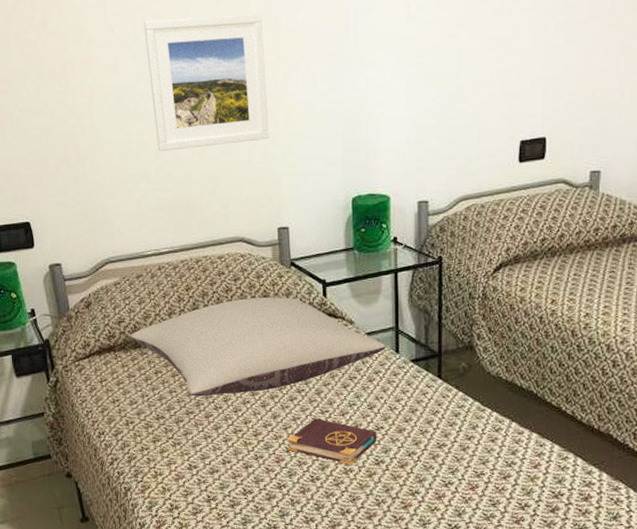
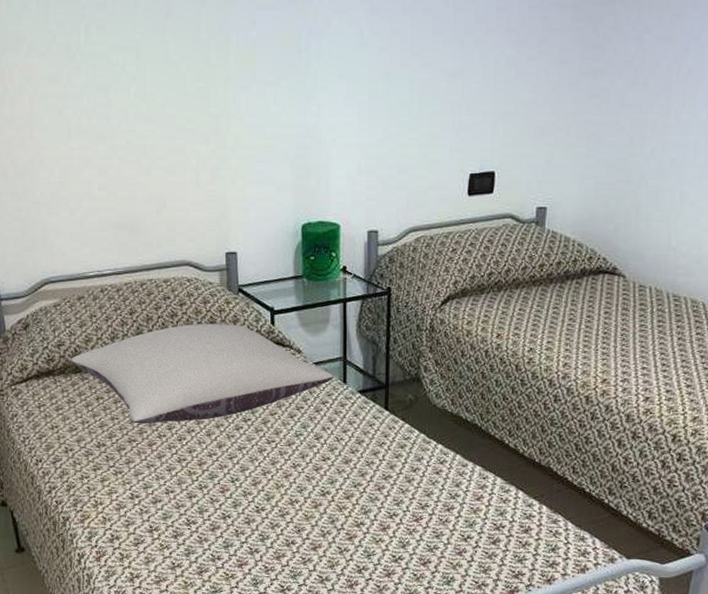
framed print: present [144,13,269,151] -> none [88,29,218,168]
book: present [287,418,377,465] -> none [232,448,323,496]

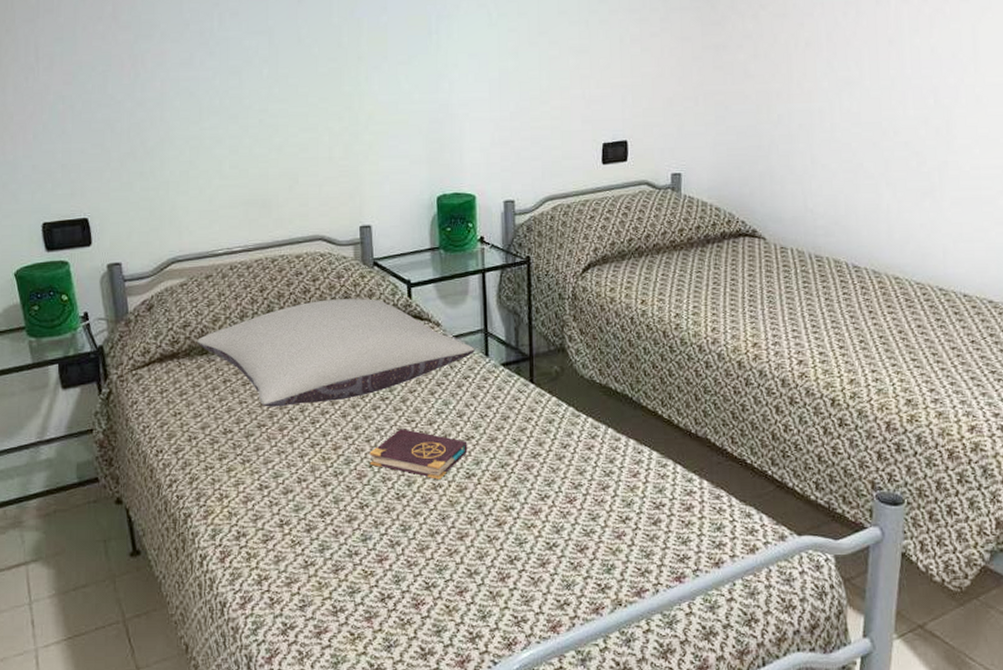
book: none [232,448,323,496] -> present [369,429,468,480]

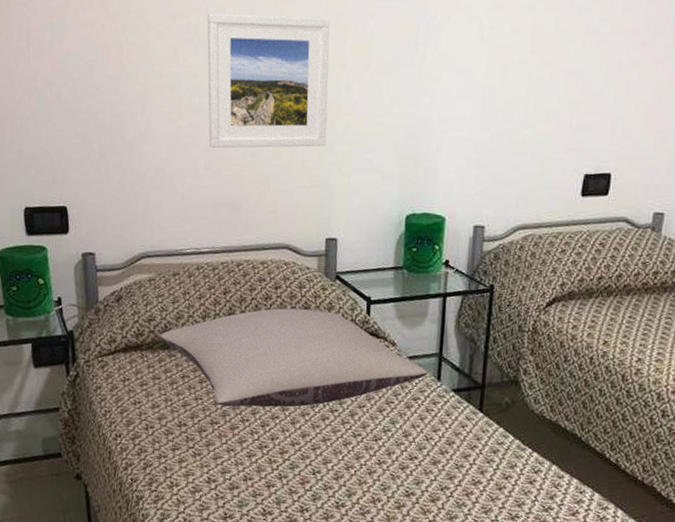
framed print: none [222,15,351,147] -> present [207,13,330,148]
book: present [369,429,468,480] -> none [313,441,410,494]

